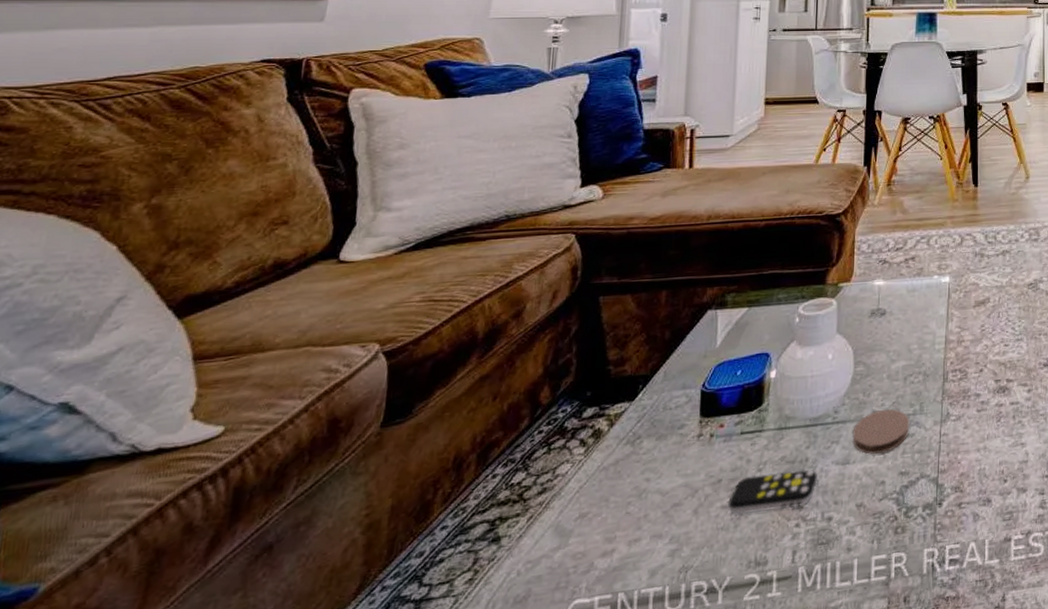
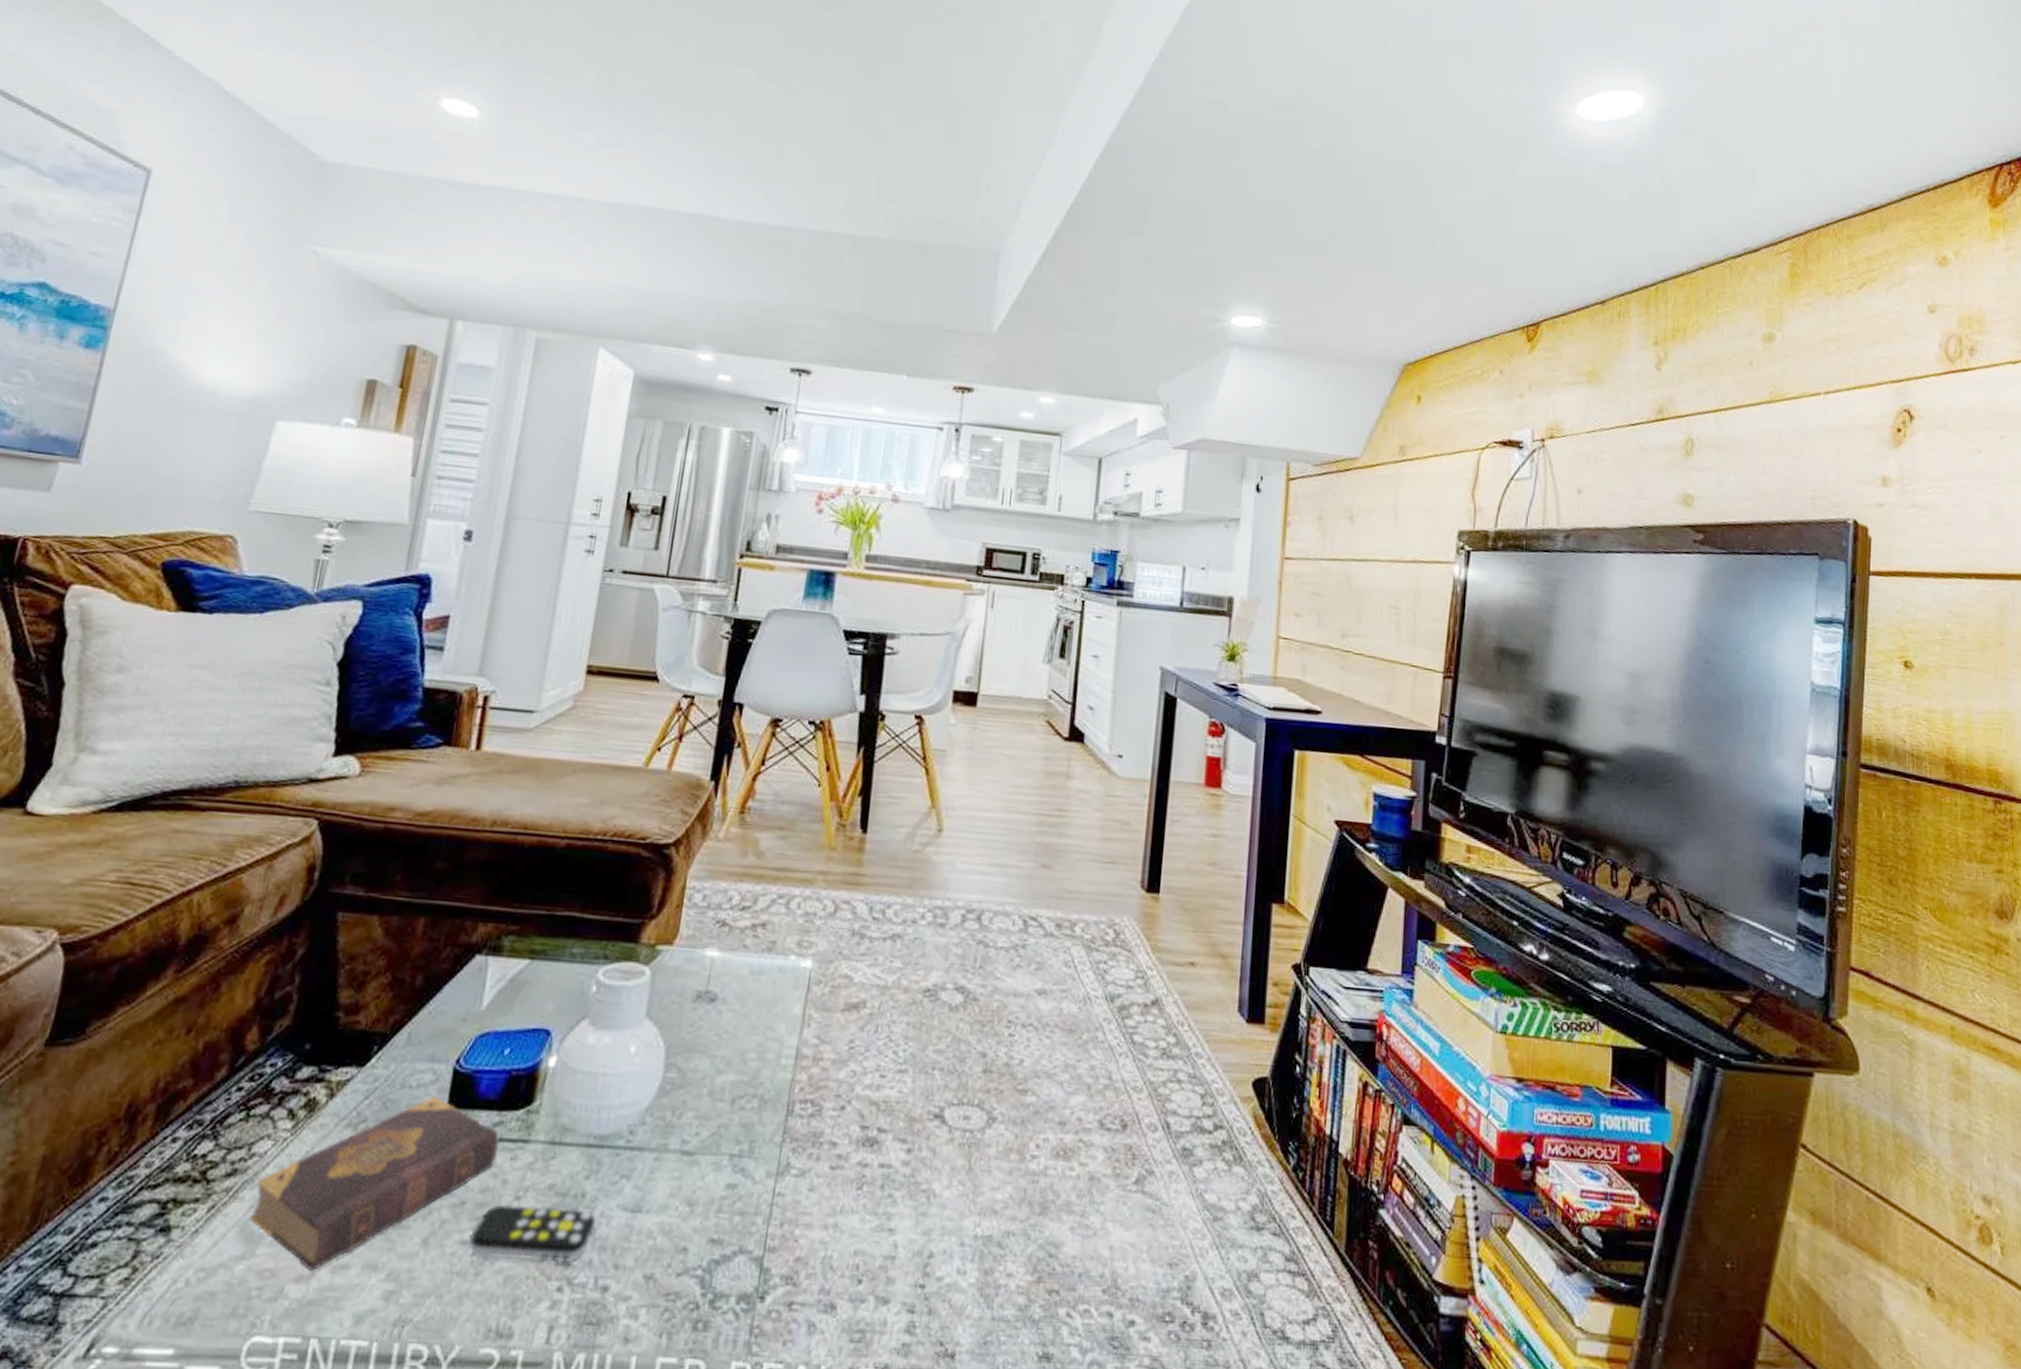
book: none [560,411,741,548] -> present [248,1095,499,1273]
coaster: present [852,409,910,455] -> none [649,1140,733,1205]

